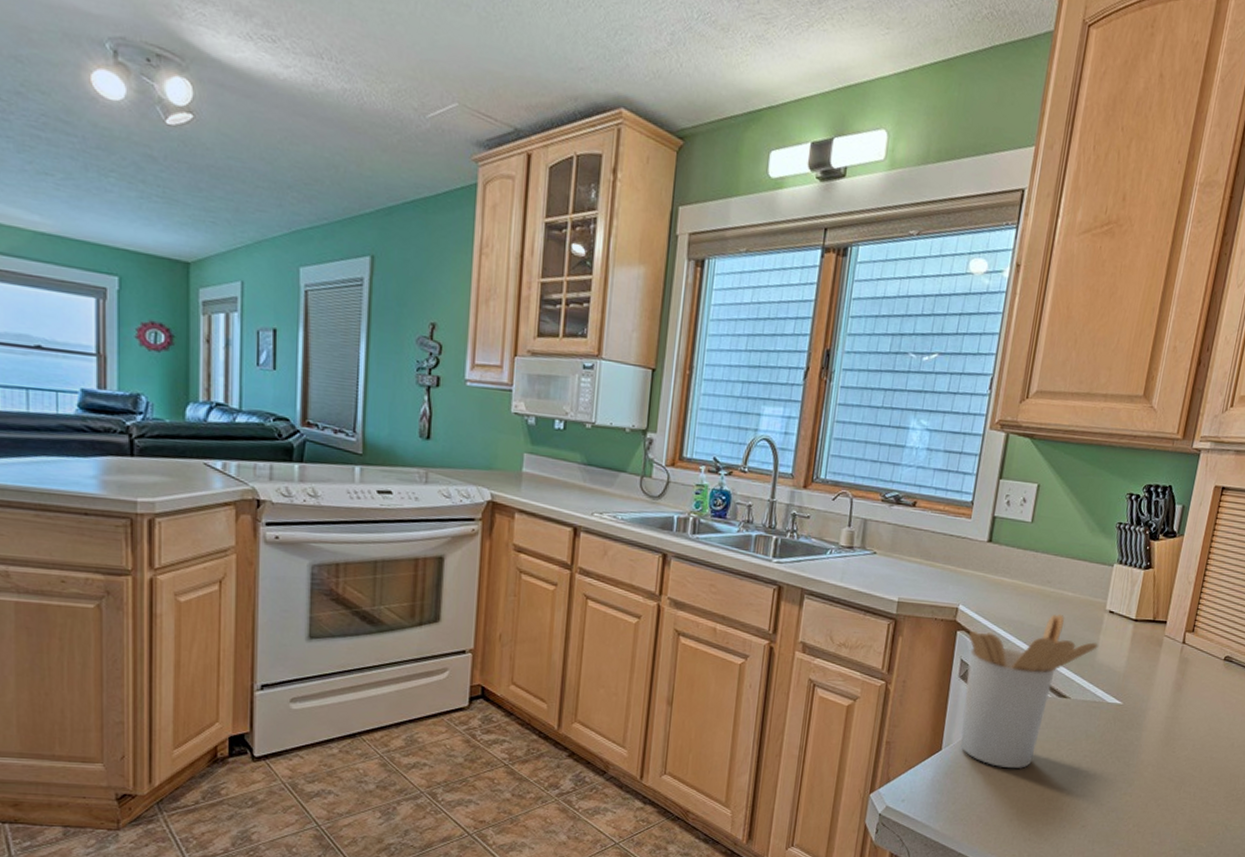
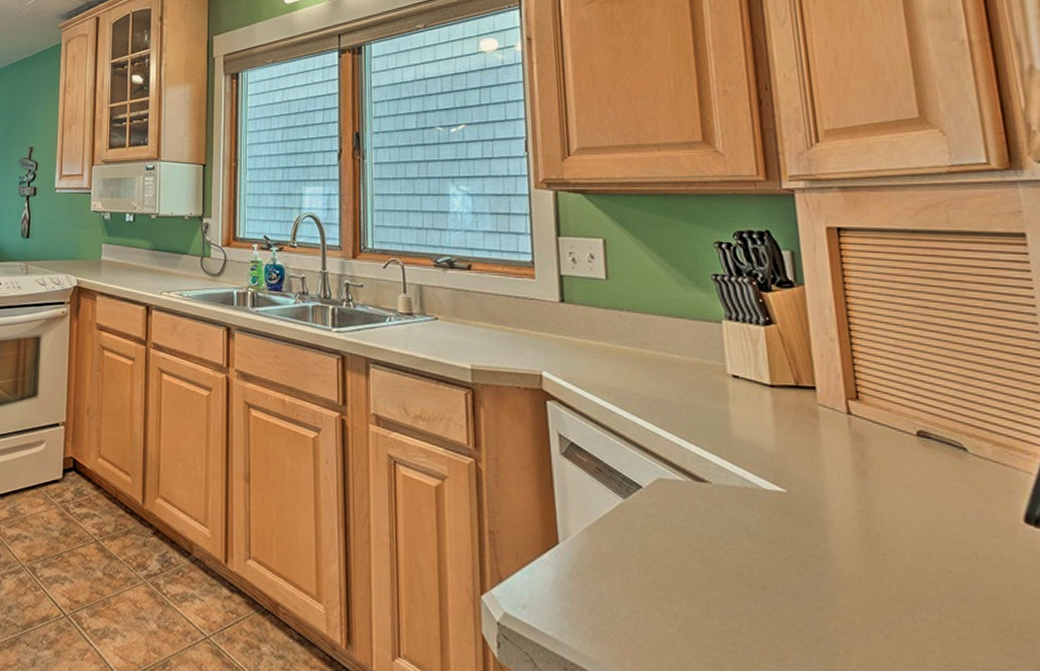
utensil holder: present [960,613,1098,769] -> none [562,379,730,573]

